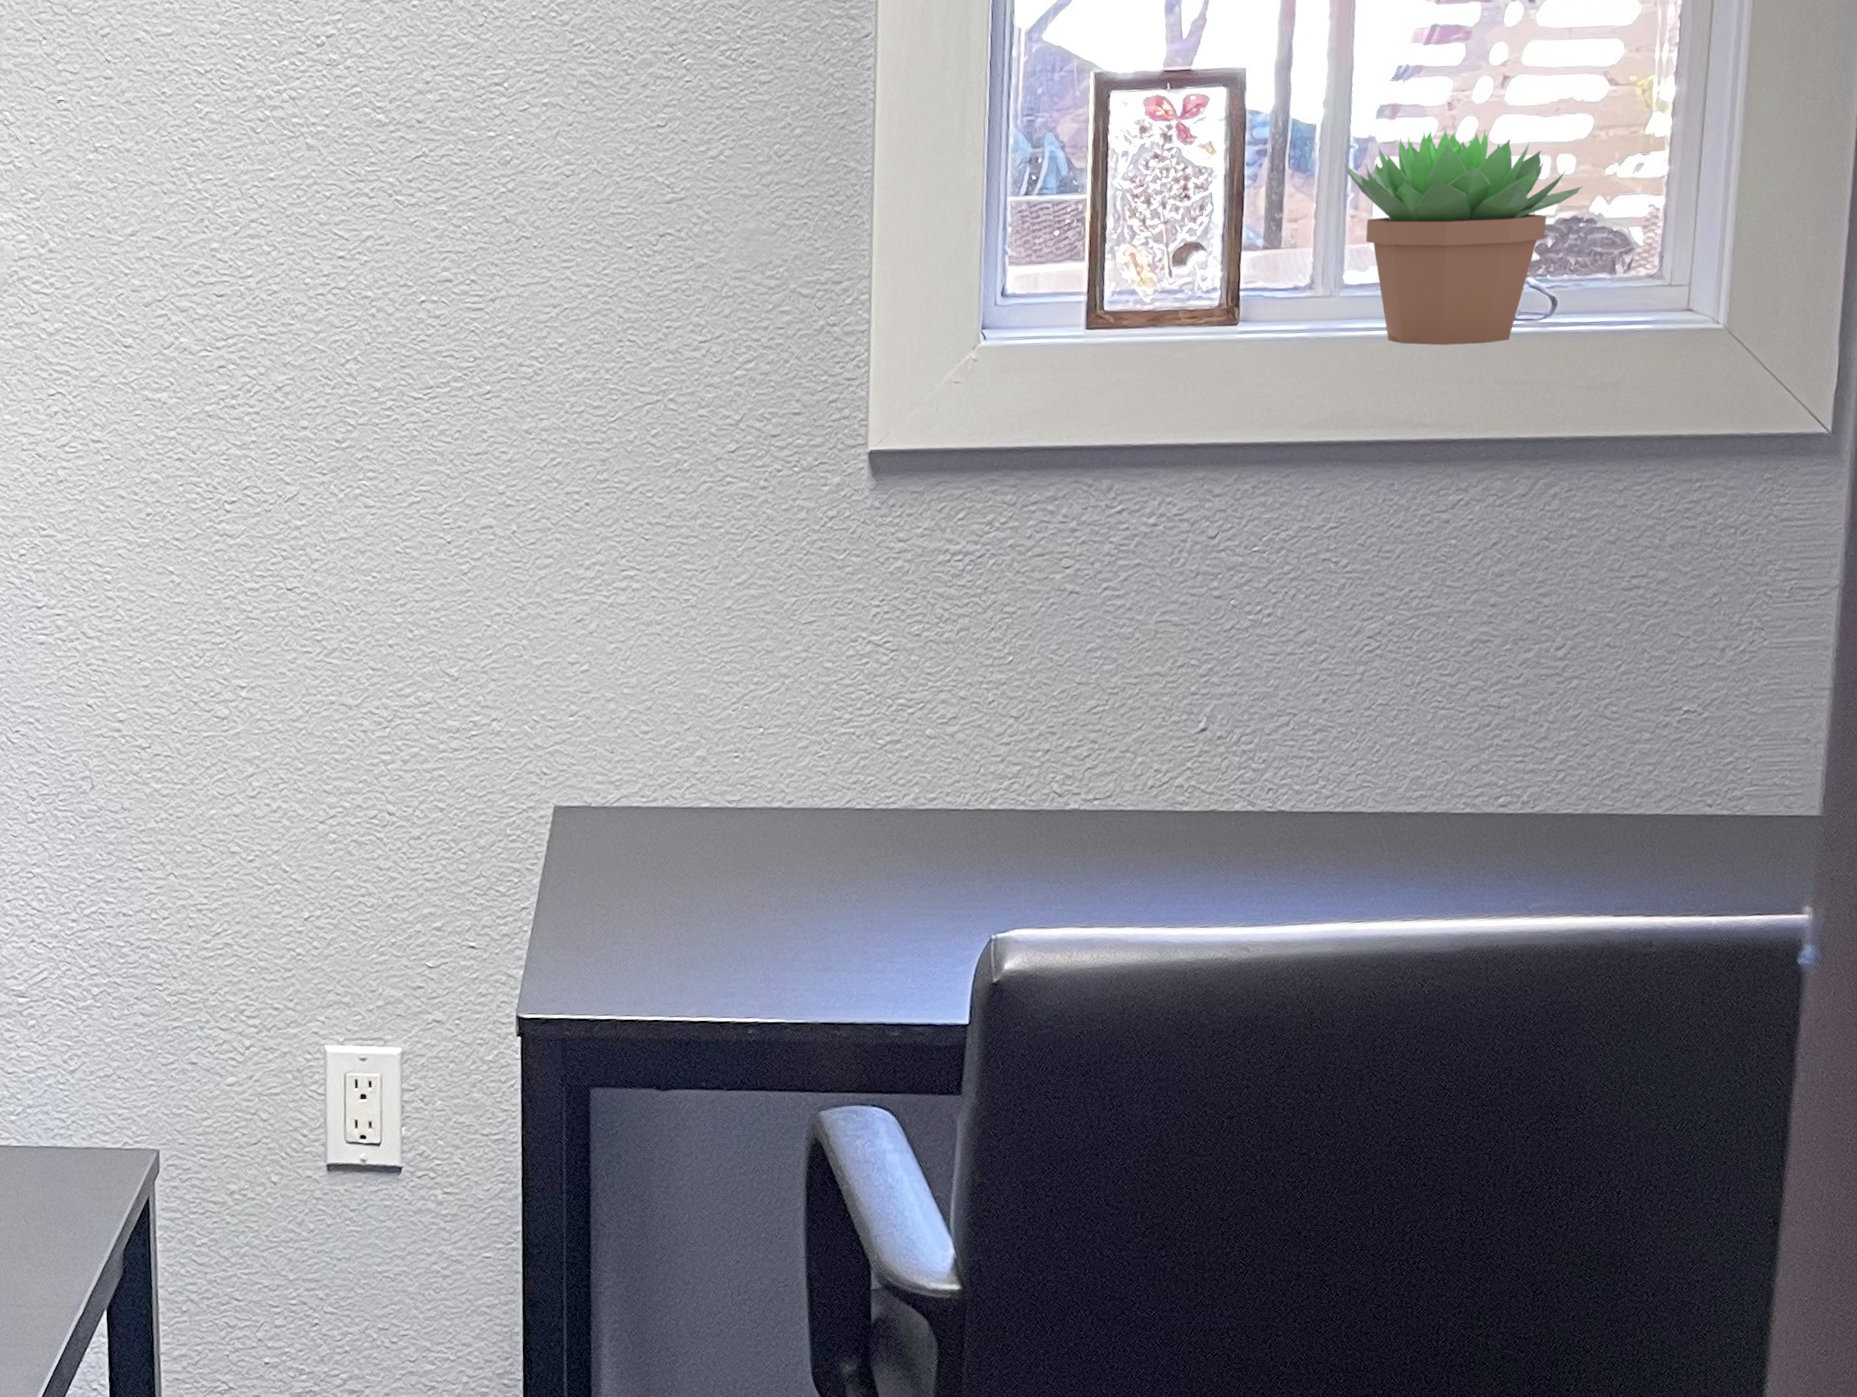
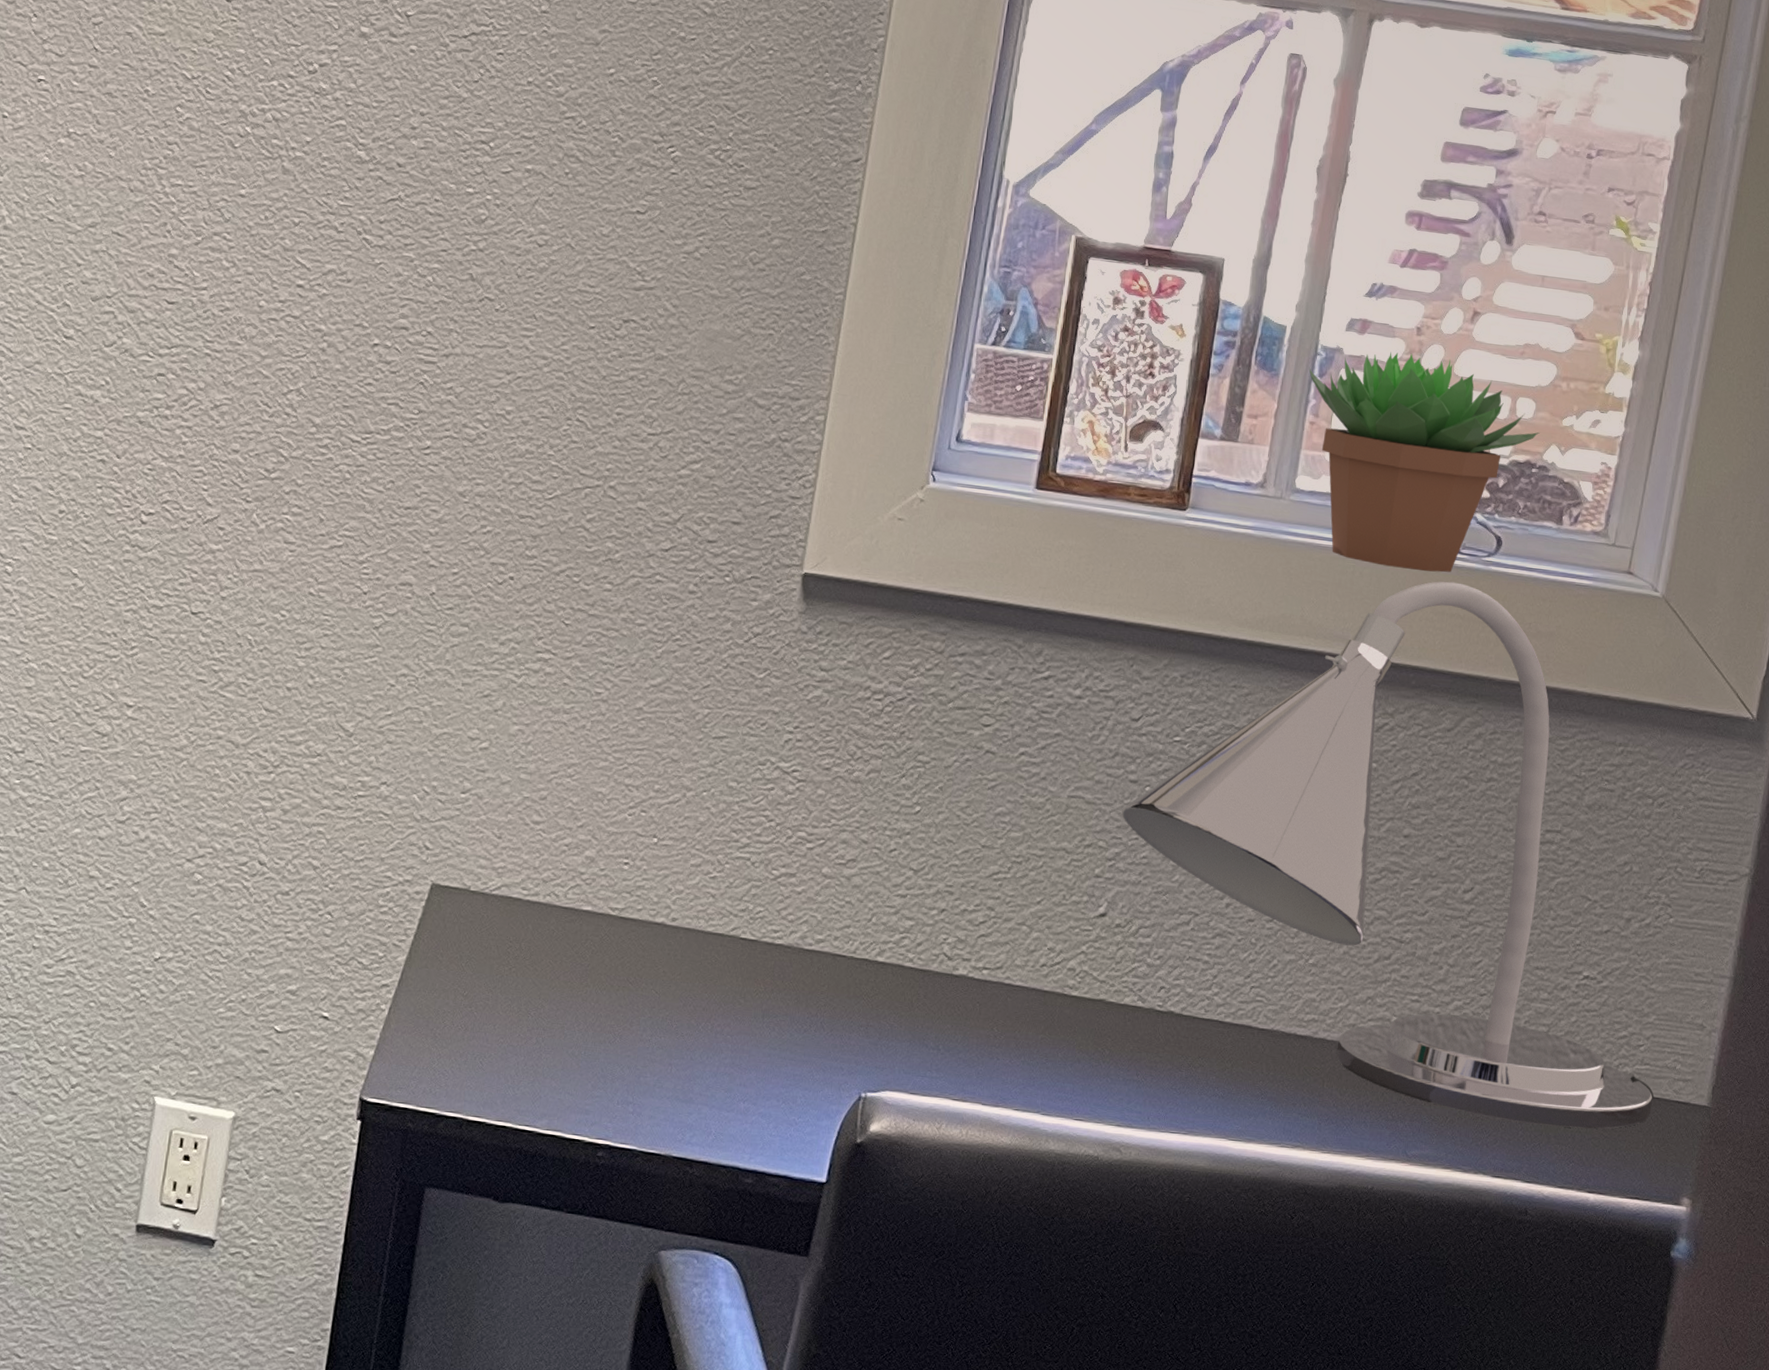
table lamp: none [1210,349,1766,861] -> present [1122,581,1654,1129]

